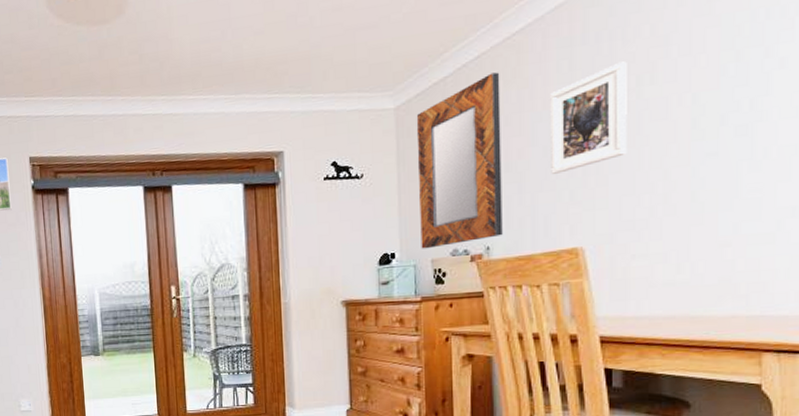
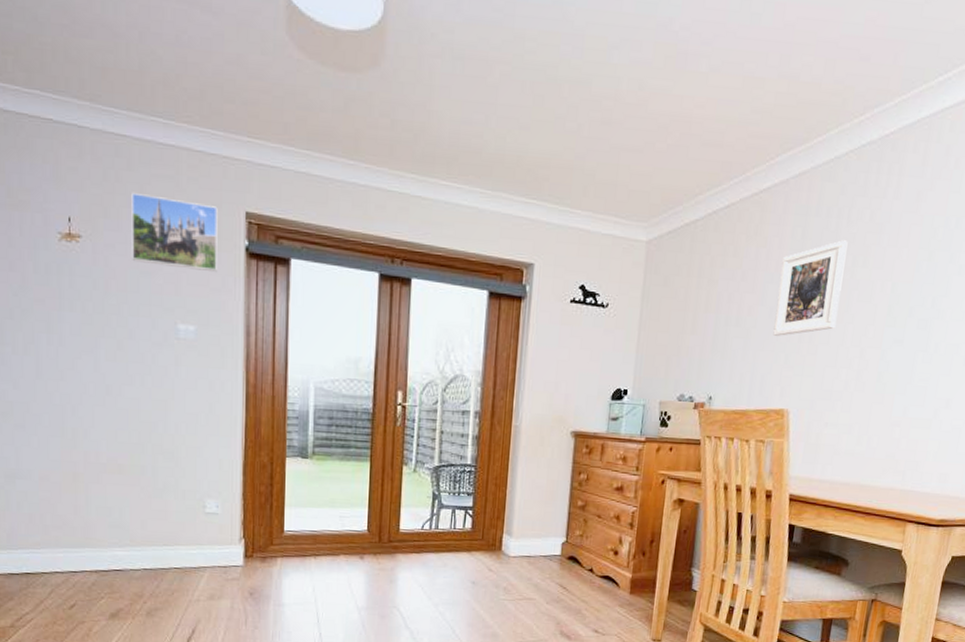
home mirror: present [416,72,503,249] -> none [652,225,744,390]

